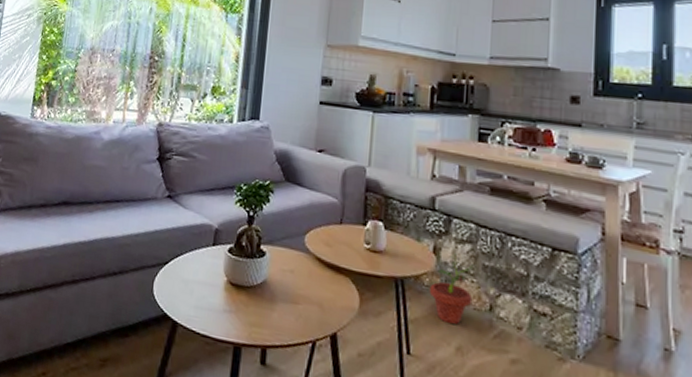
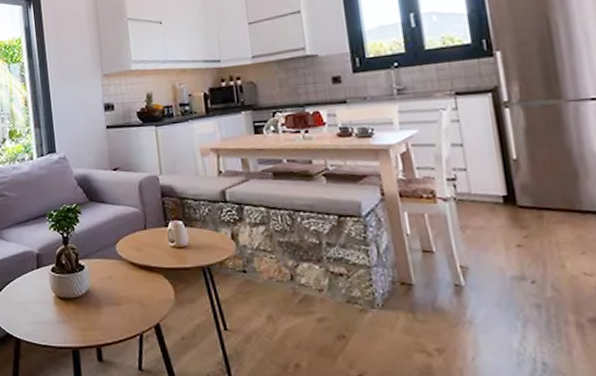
potted plant: present [429,253,478,324] -> none [234,236,275,297]

